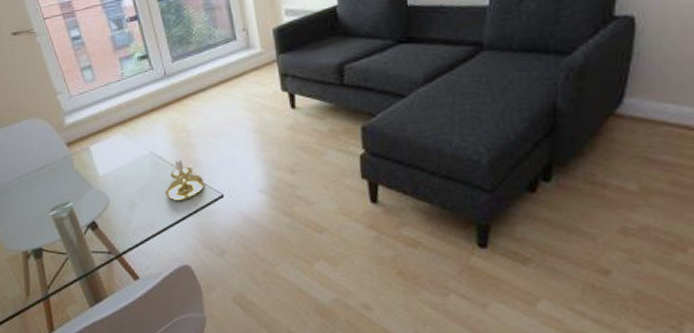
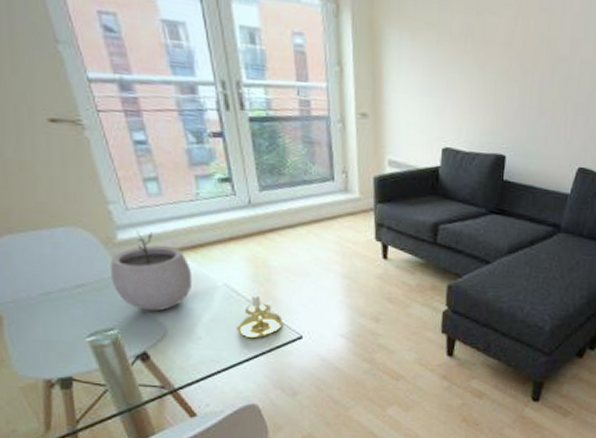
plant pot: none [62,113,126,184] -> present [111,230,193,311]

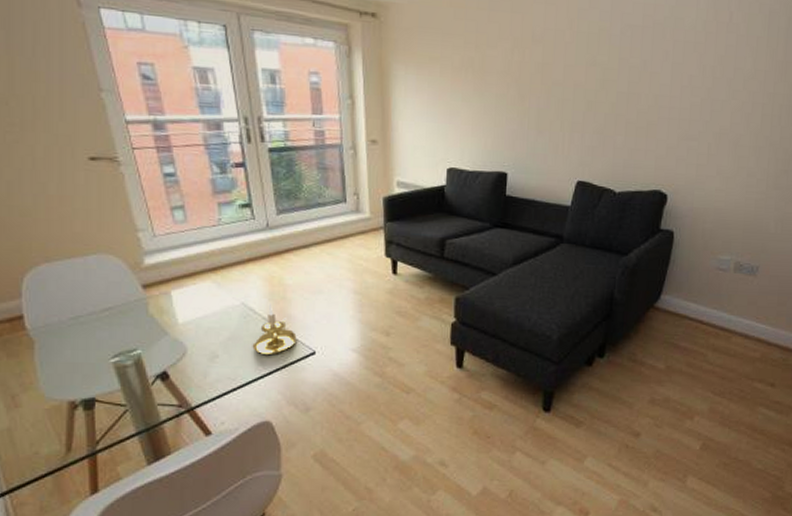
plant pot: present [111,230,193,311] -> none [137,255,213,332]

